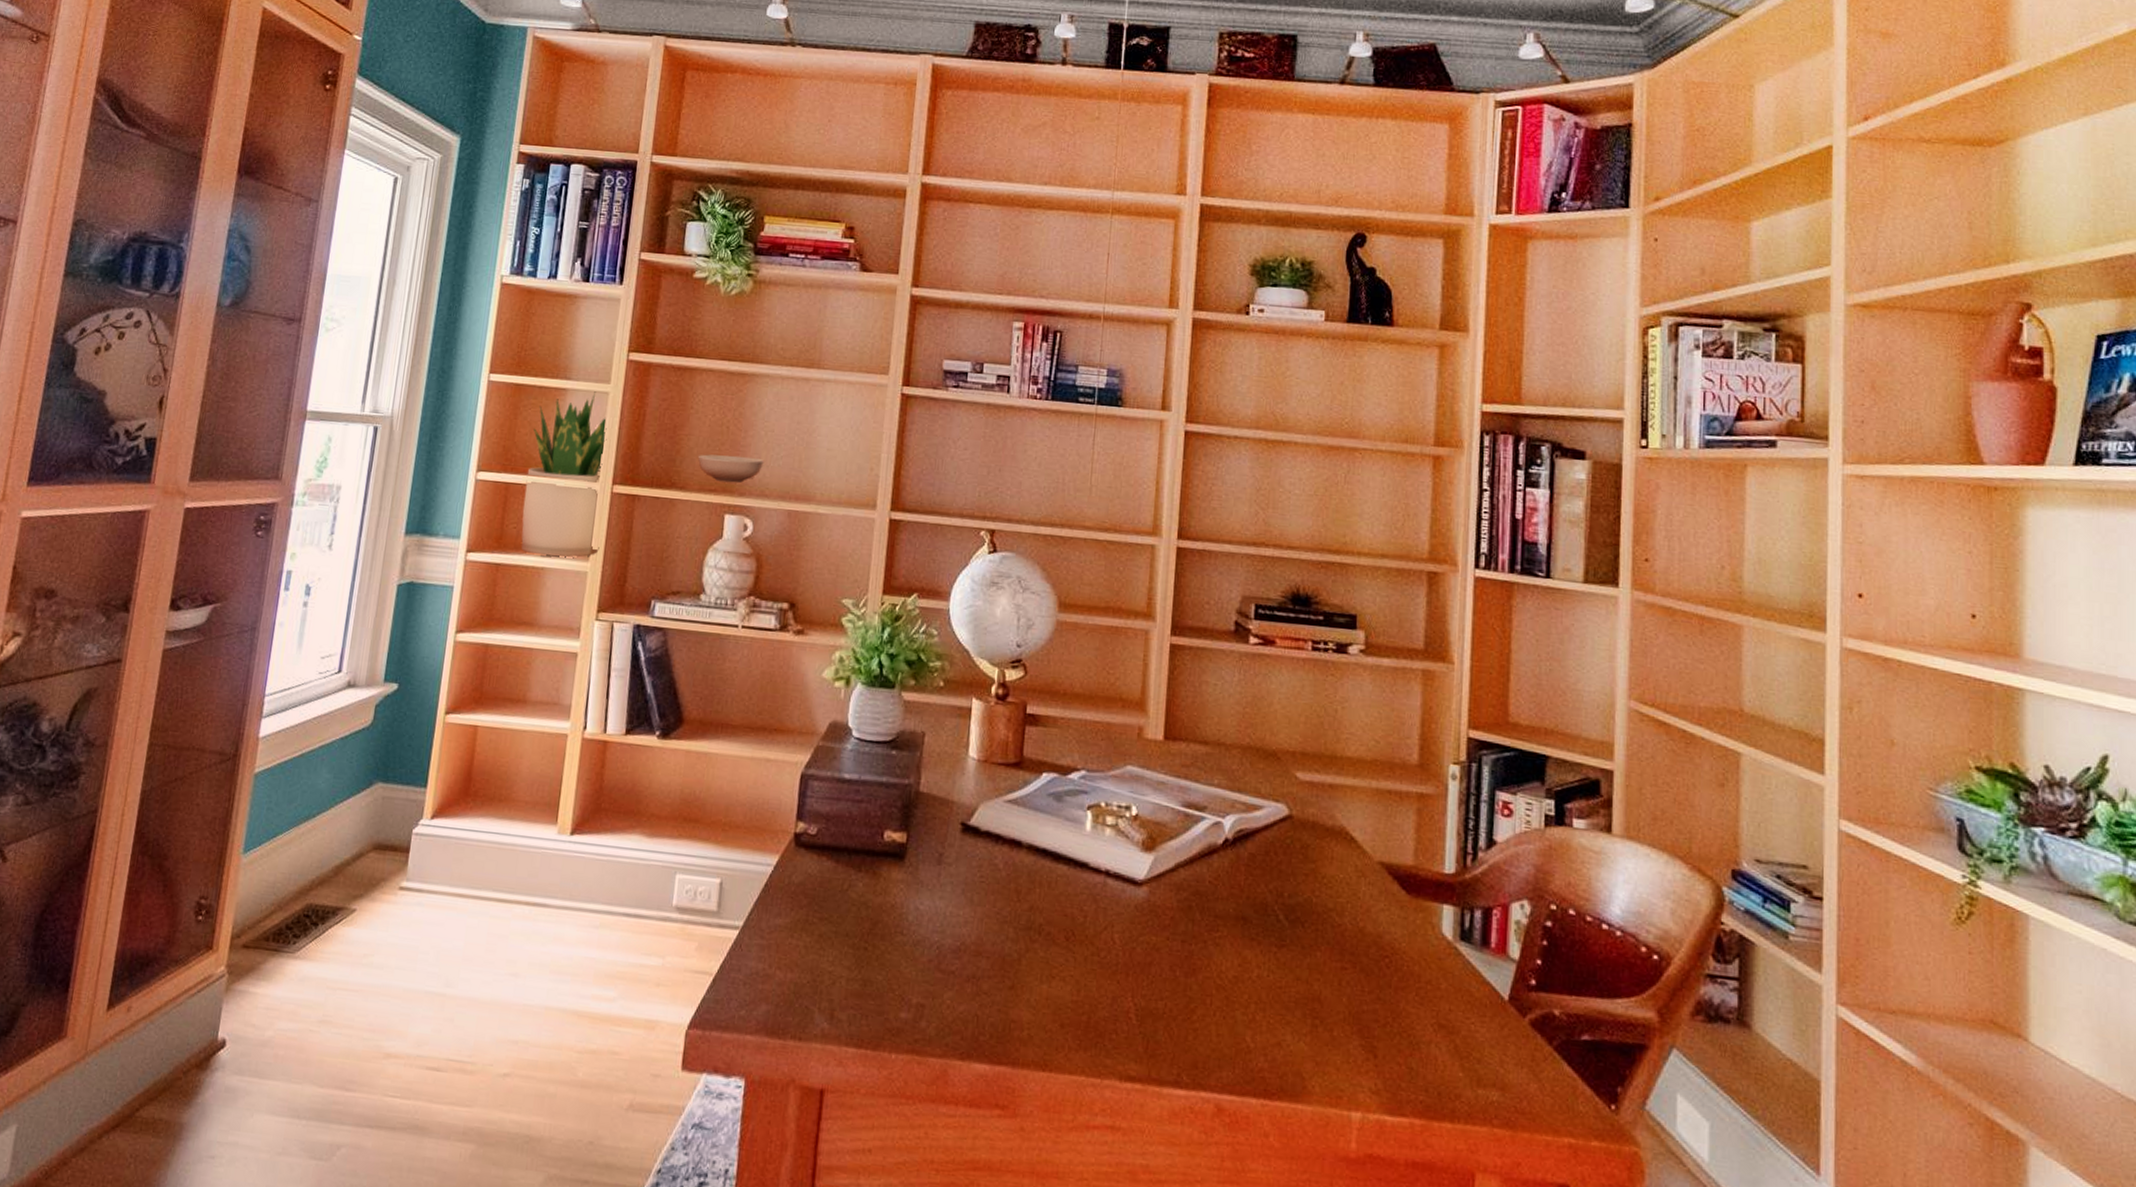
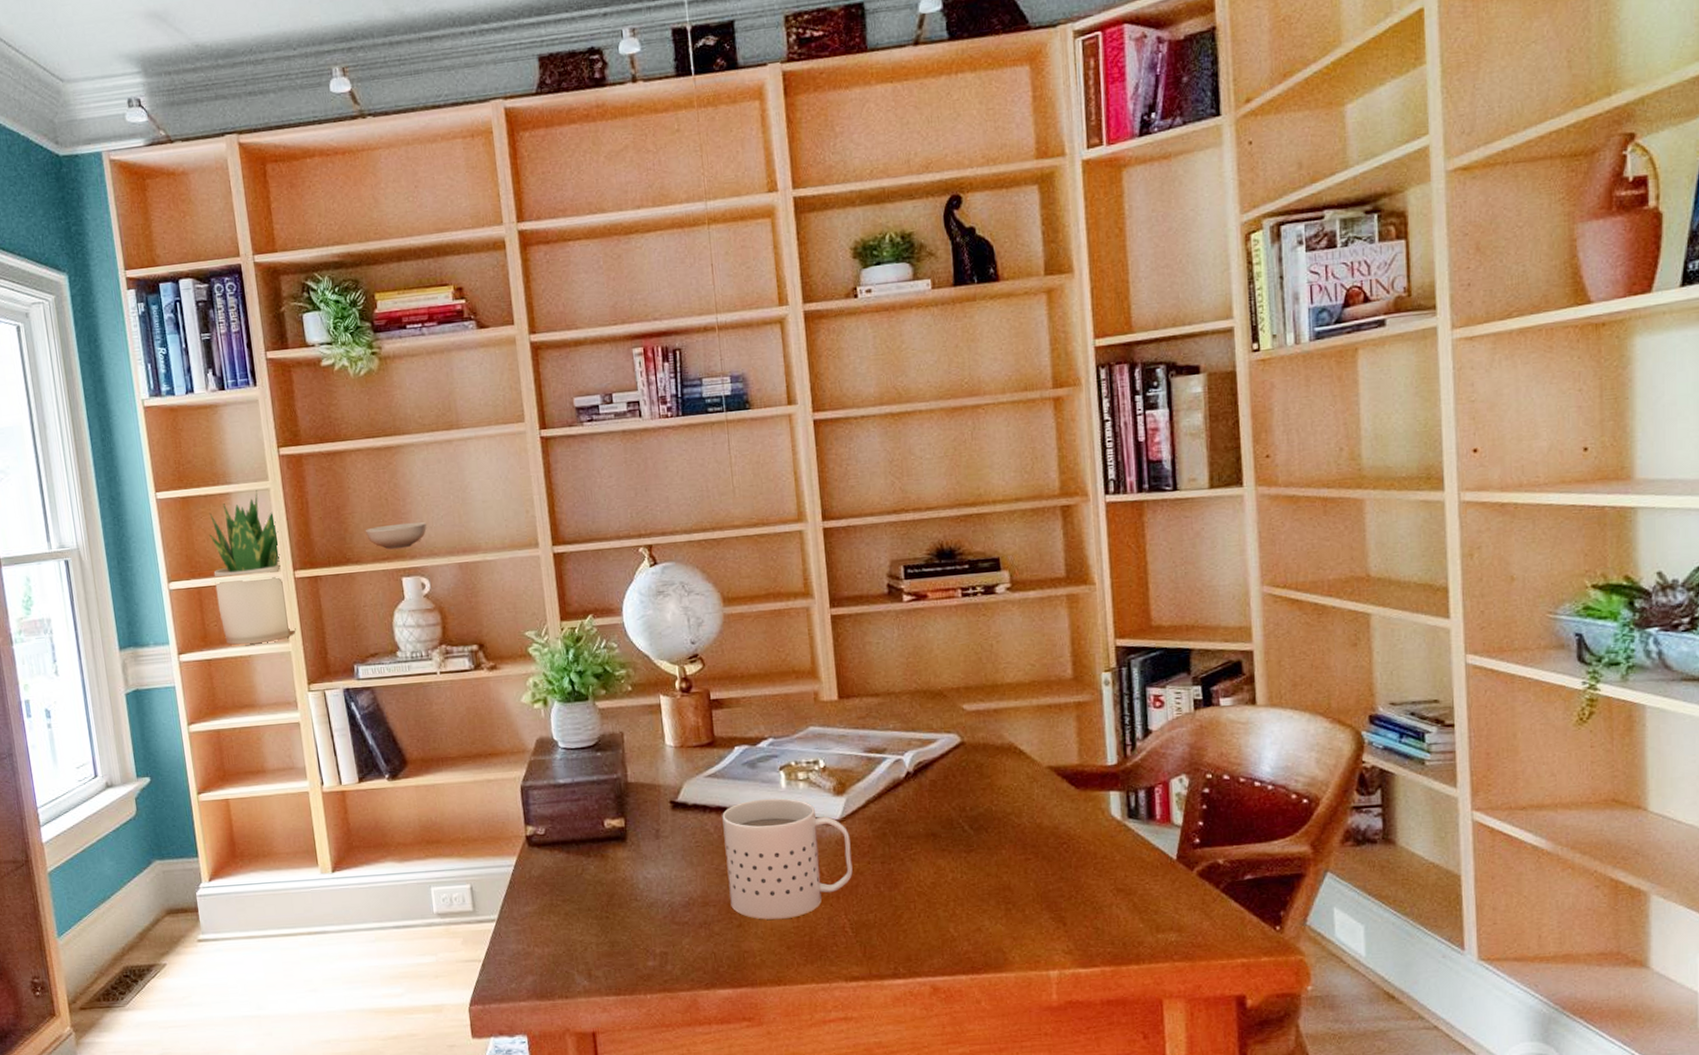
mug: none [1006,838,1152,990] -> present [722,798,853,920]

